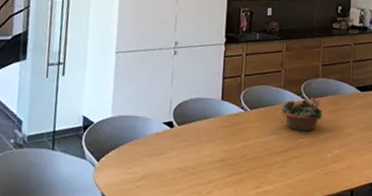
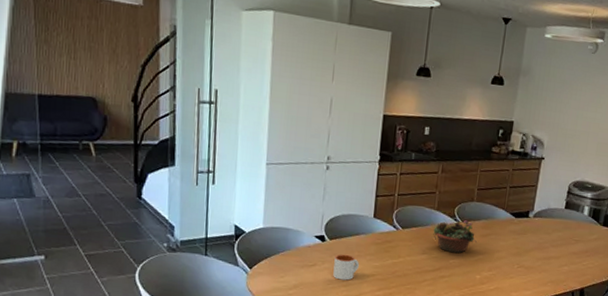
mug: none [182,139,209,168] -> present [333,254,360,281]

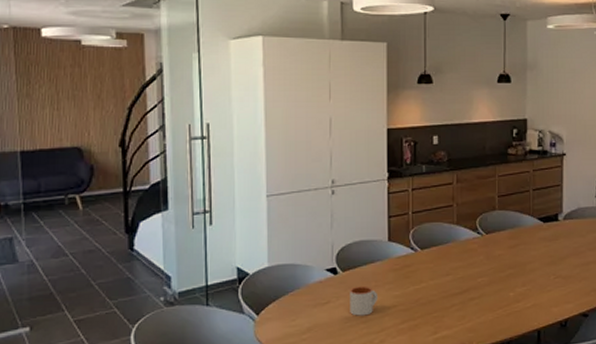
succulent planter: present [433,219,477,253] -> none [456,232,505,271]

